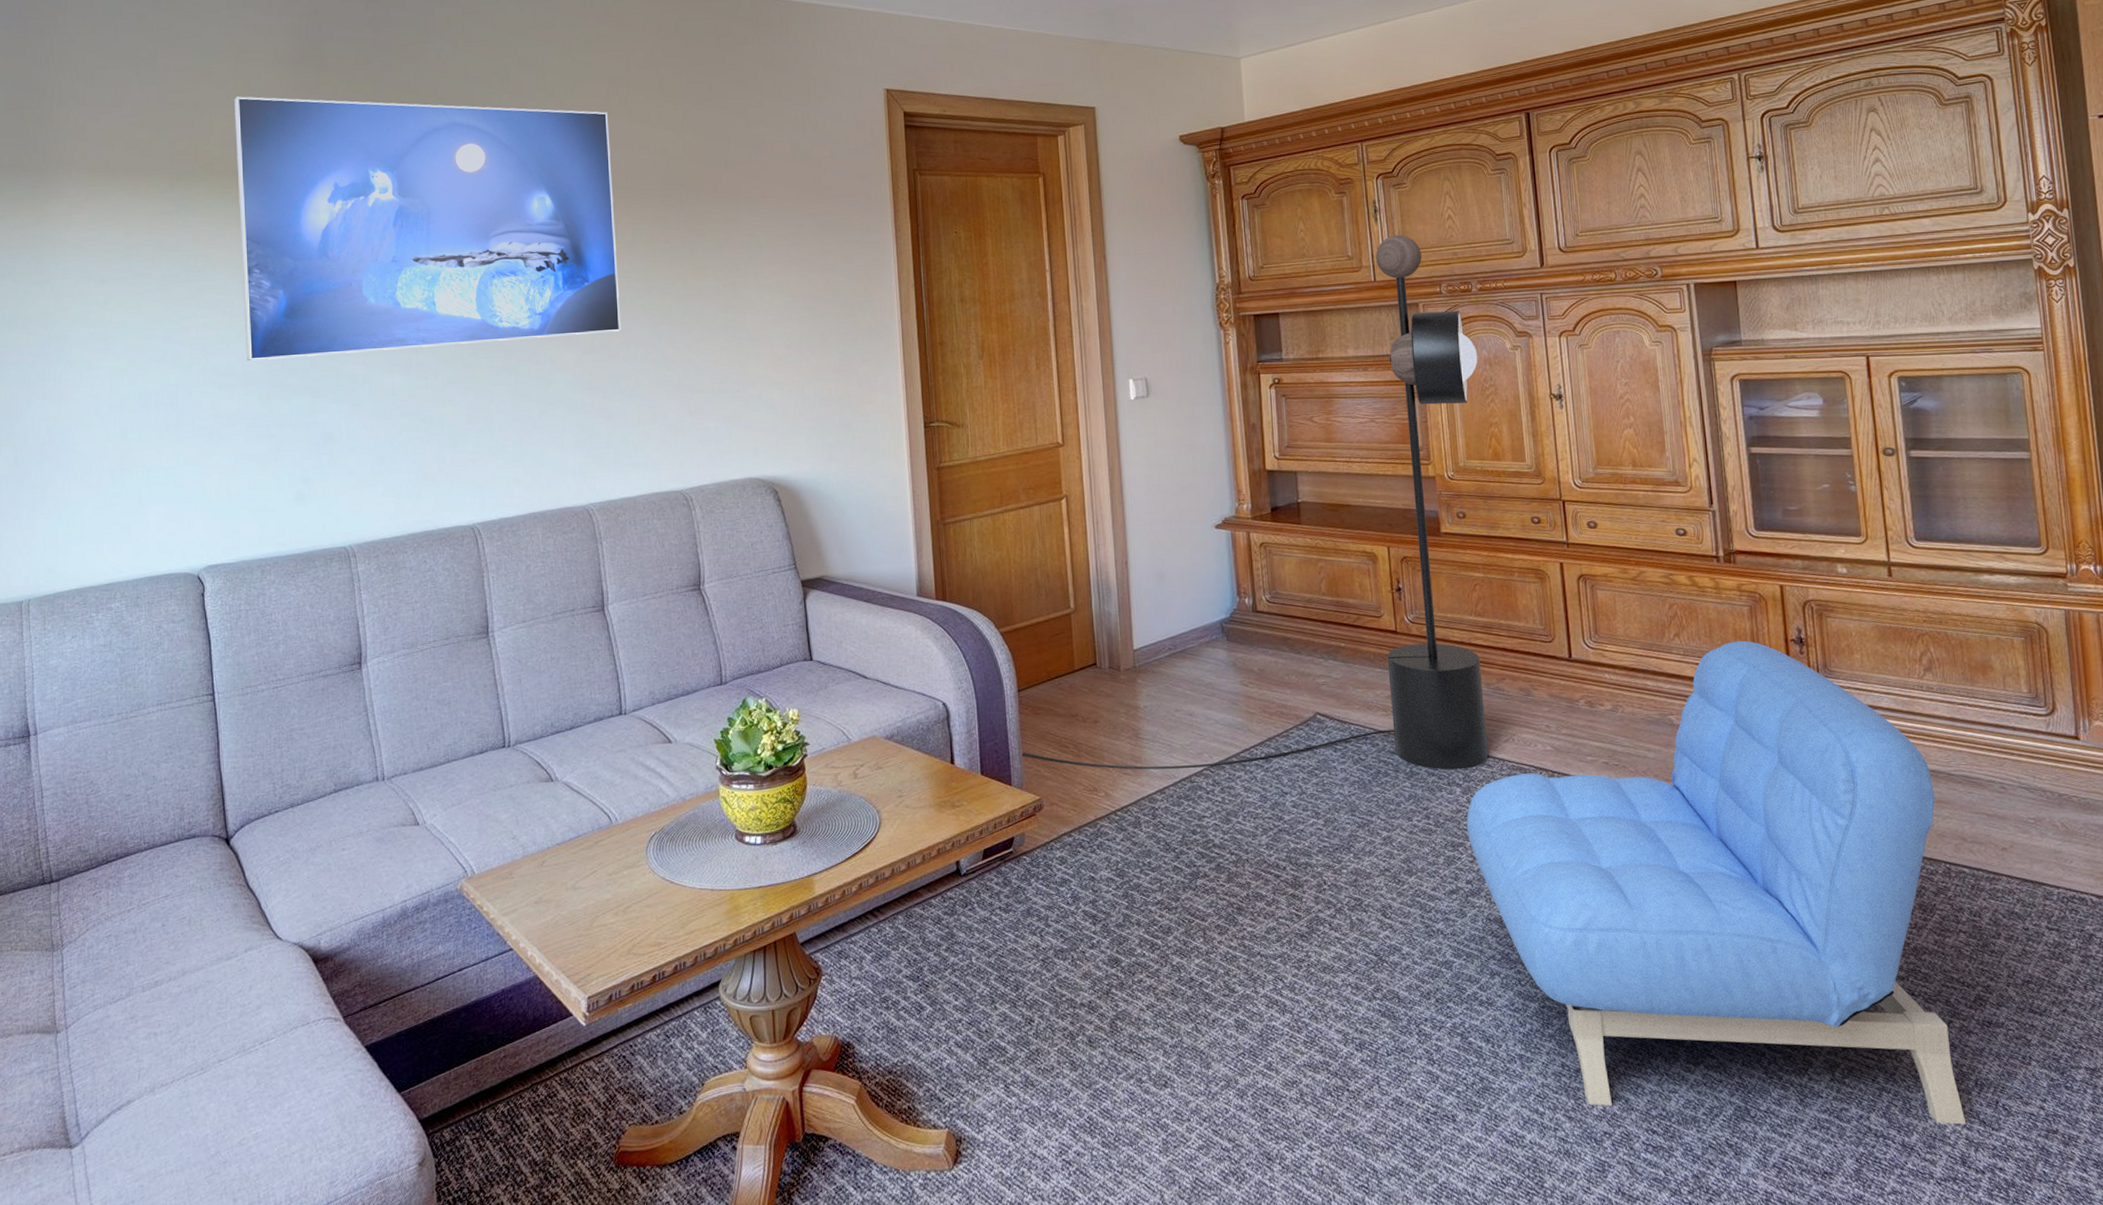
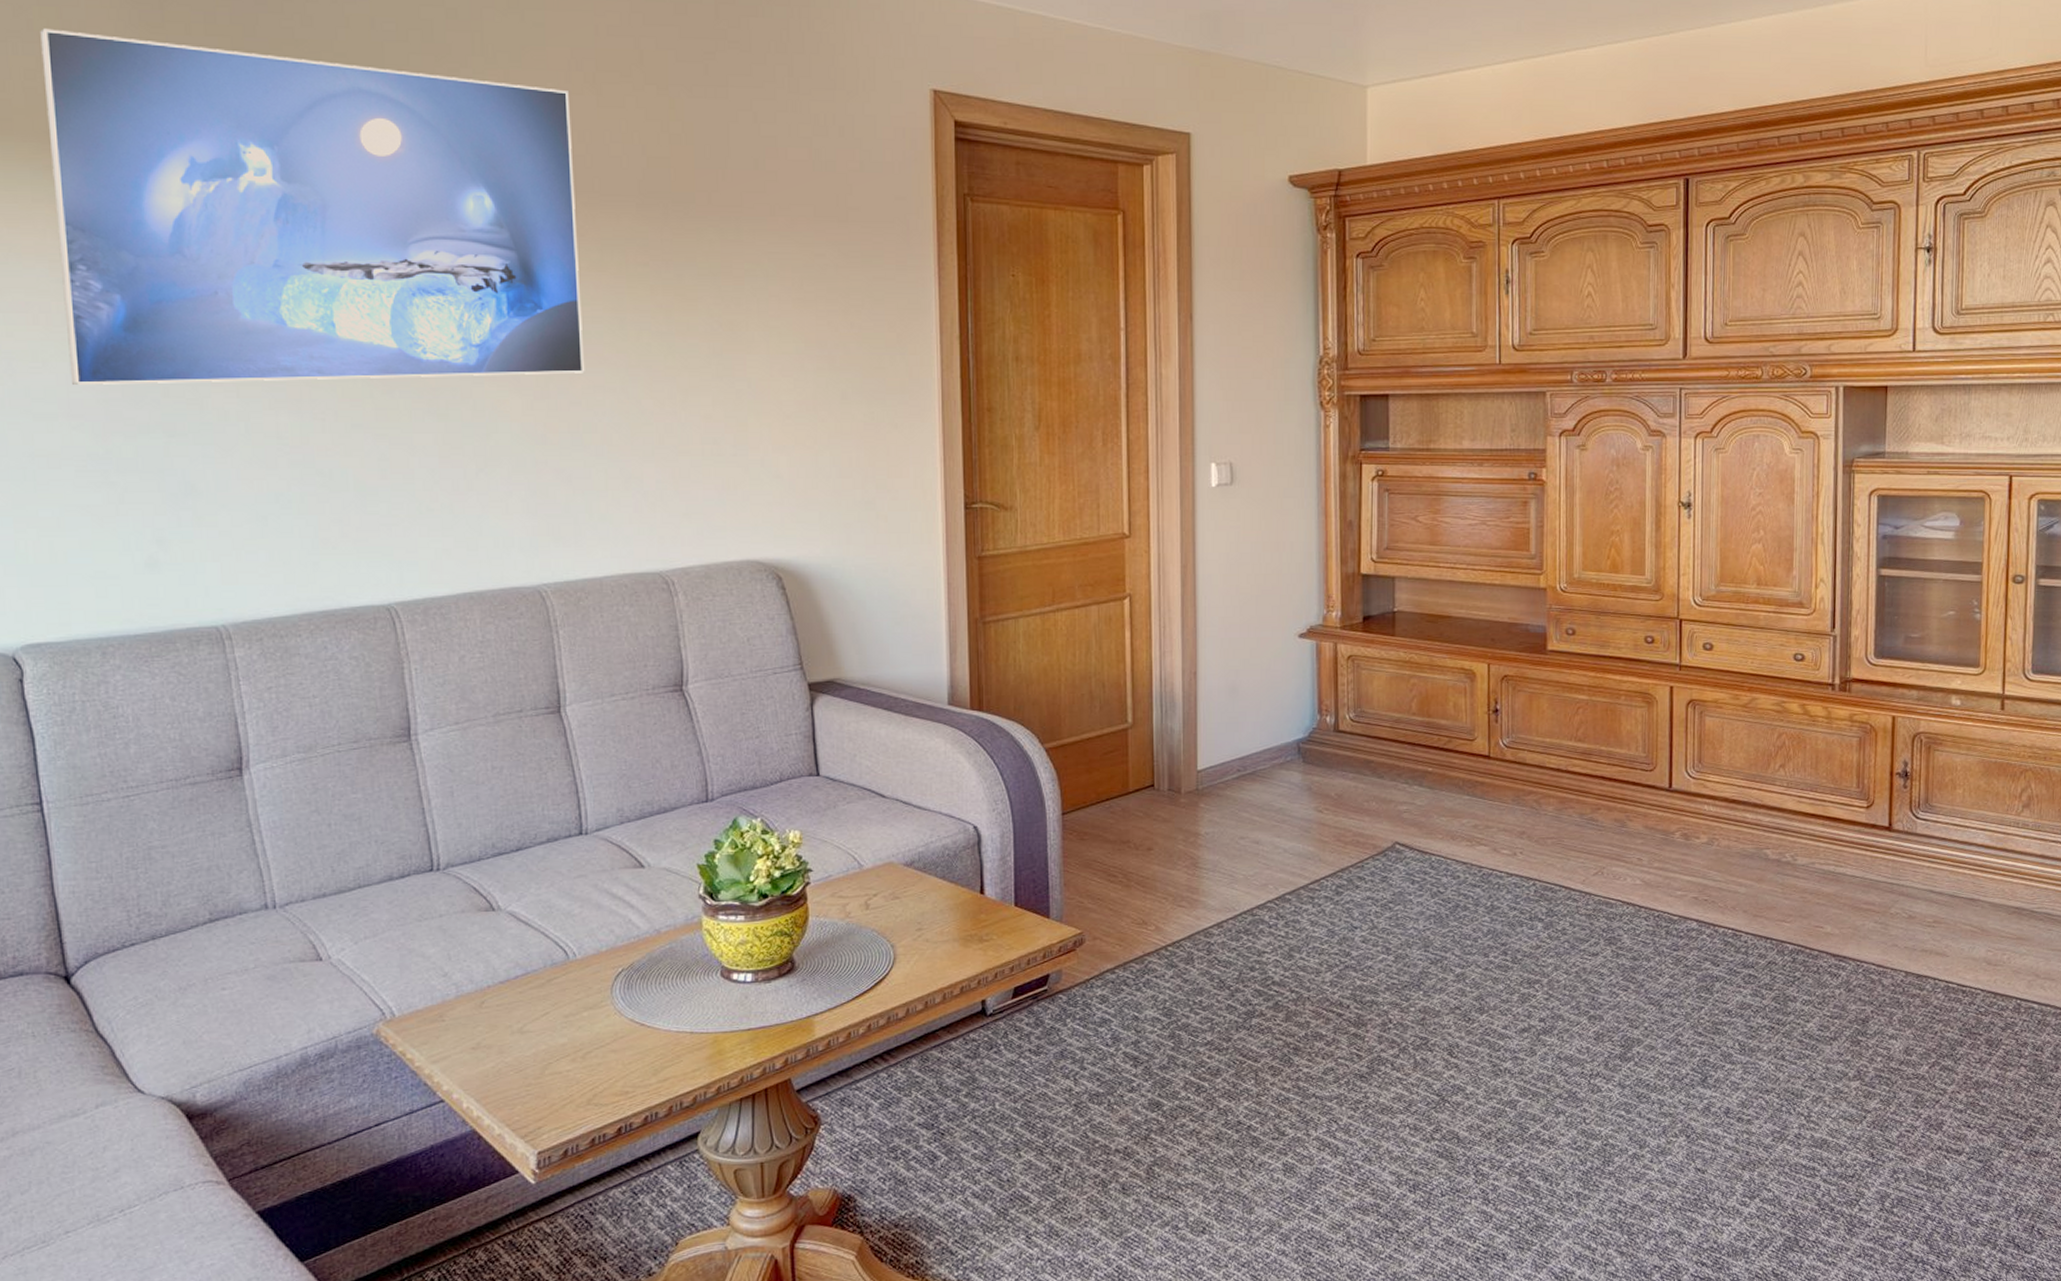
floor lamp: present [1021,234,1489,770] -> none [1062,311,1606,904]
armchair: present [1466,640,1967,1125] -> none [1545,773,2016,1249]

